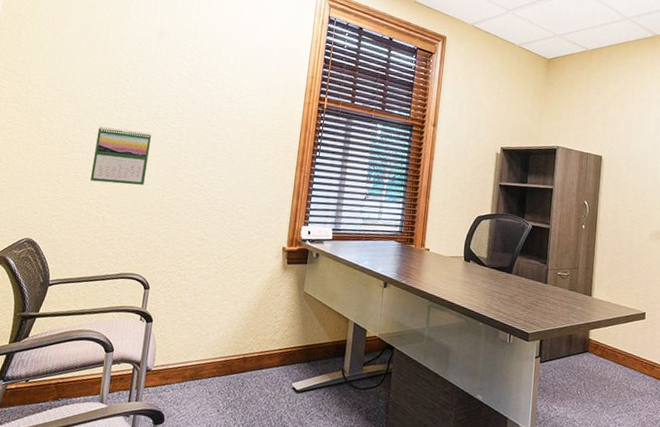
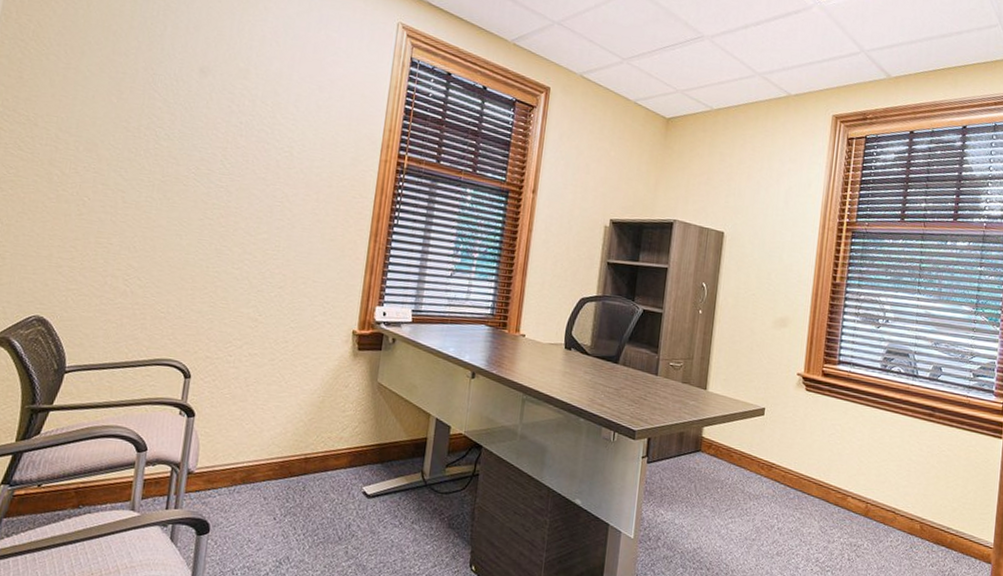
calendar: present [90,127,152,185] -> none [116,182,193,254]

